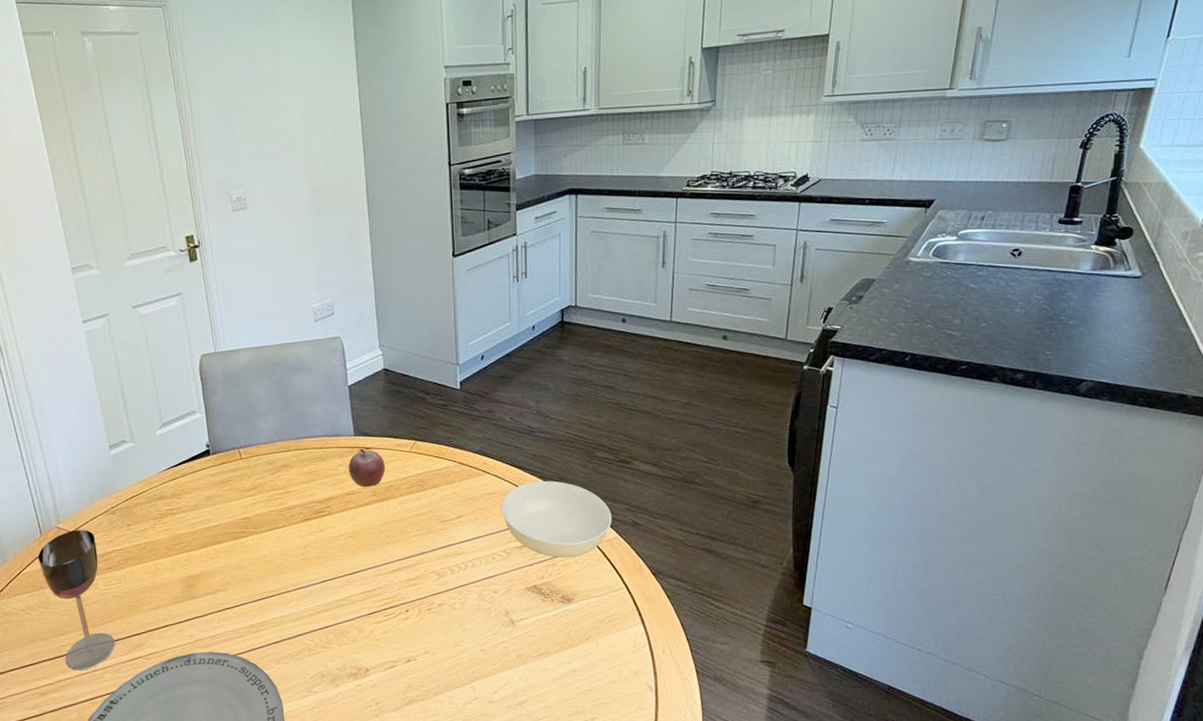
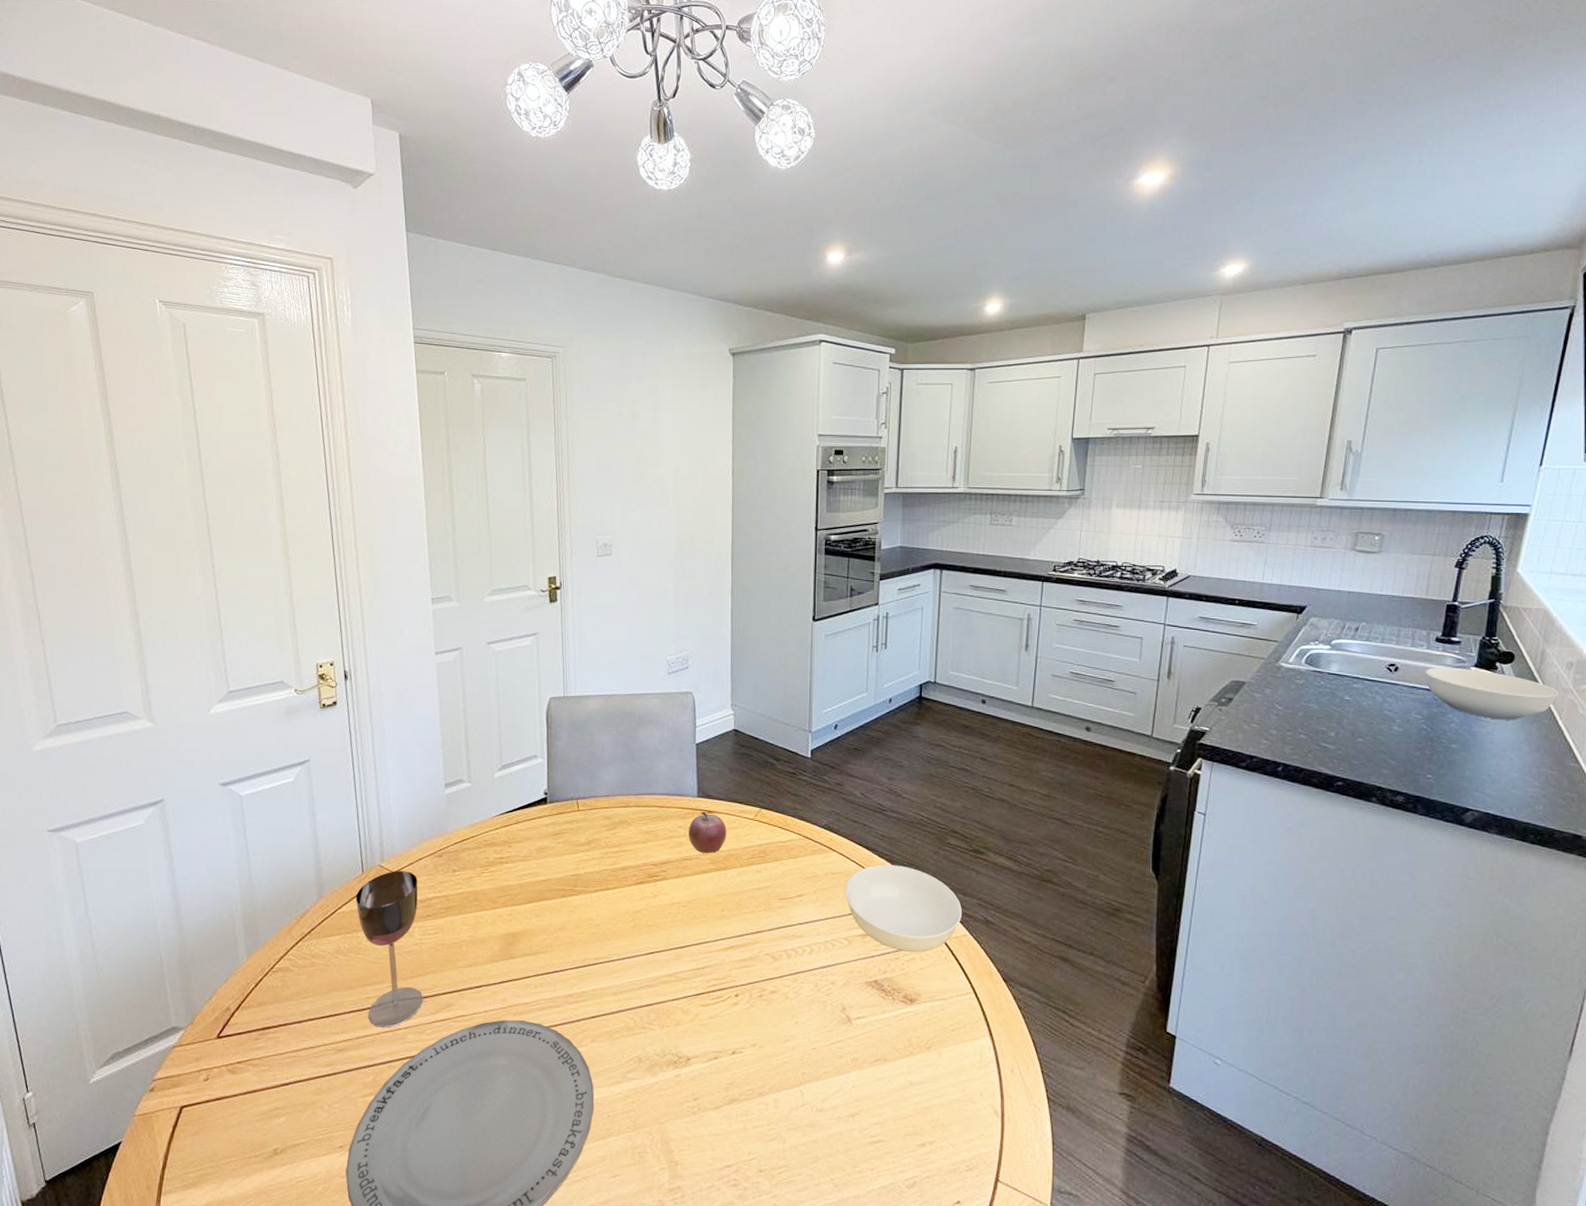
bowl: none [1047,247,1174,294] -> present [1425,667,1559,720]

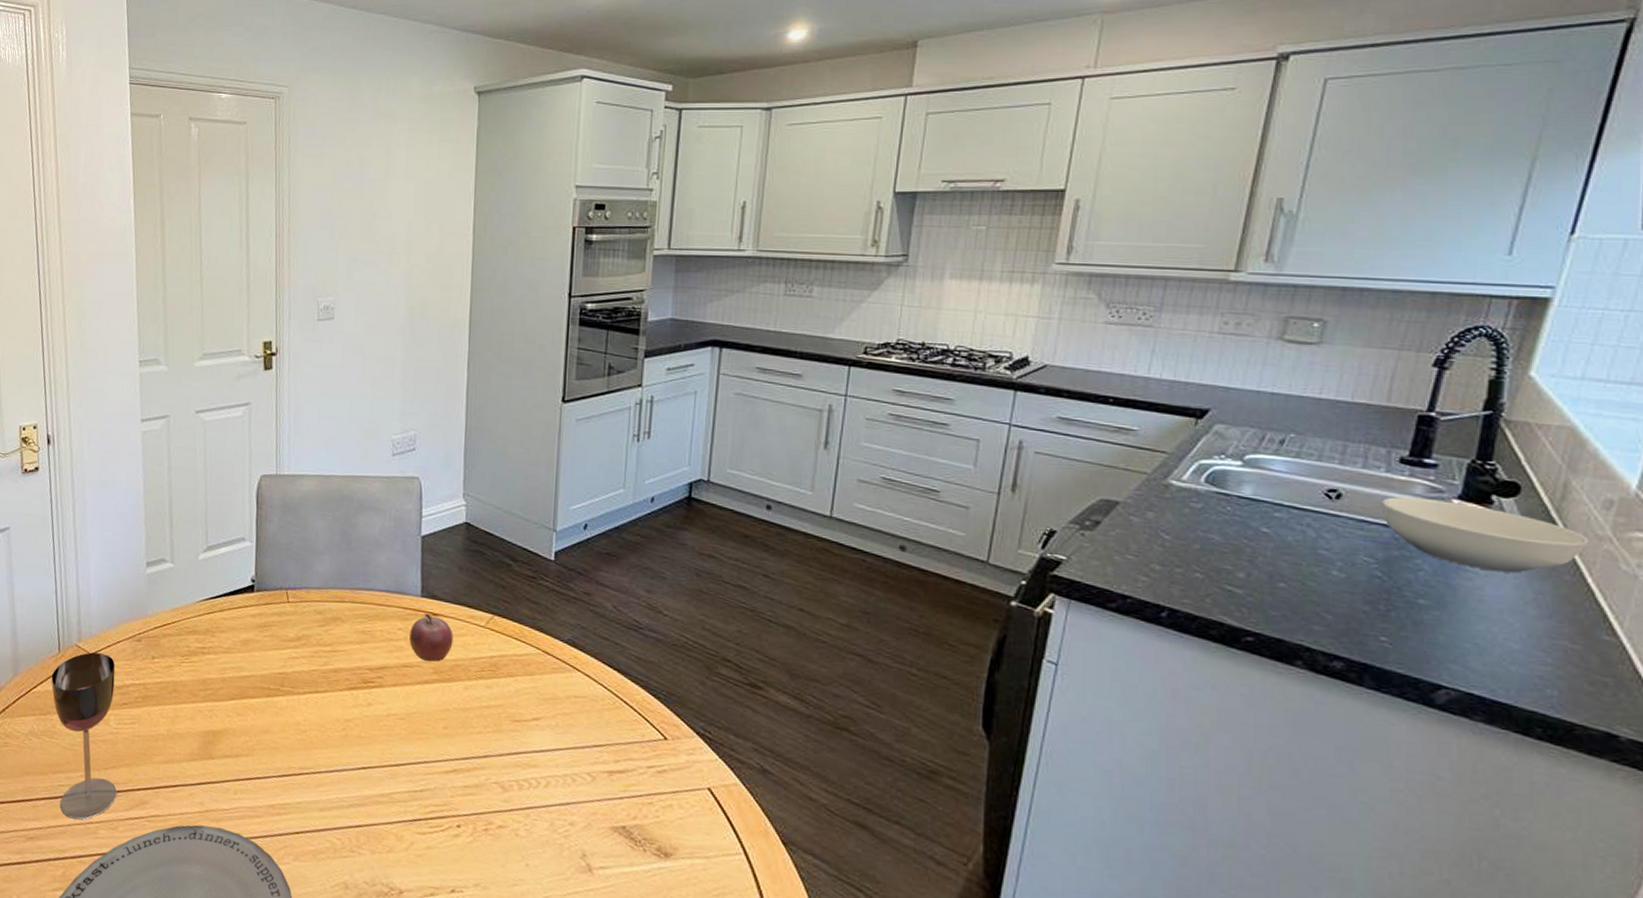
bowl: present [845,864,963,953] -> none [590,691,734,799]

